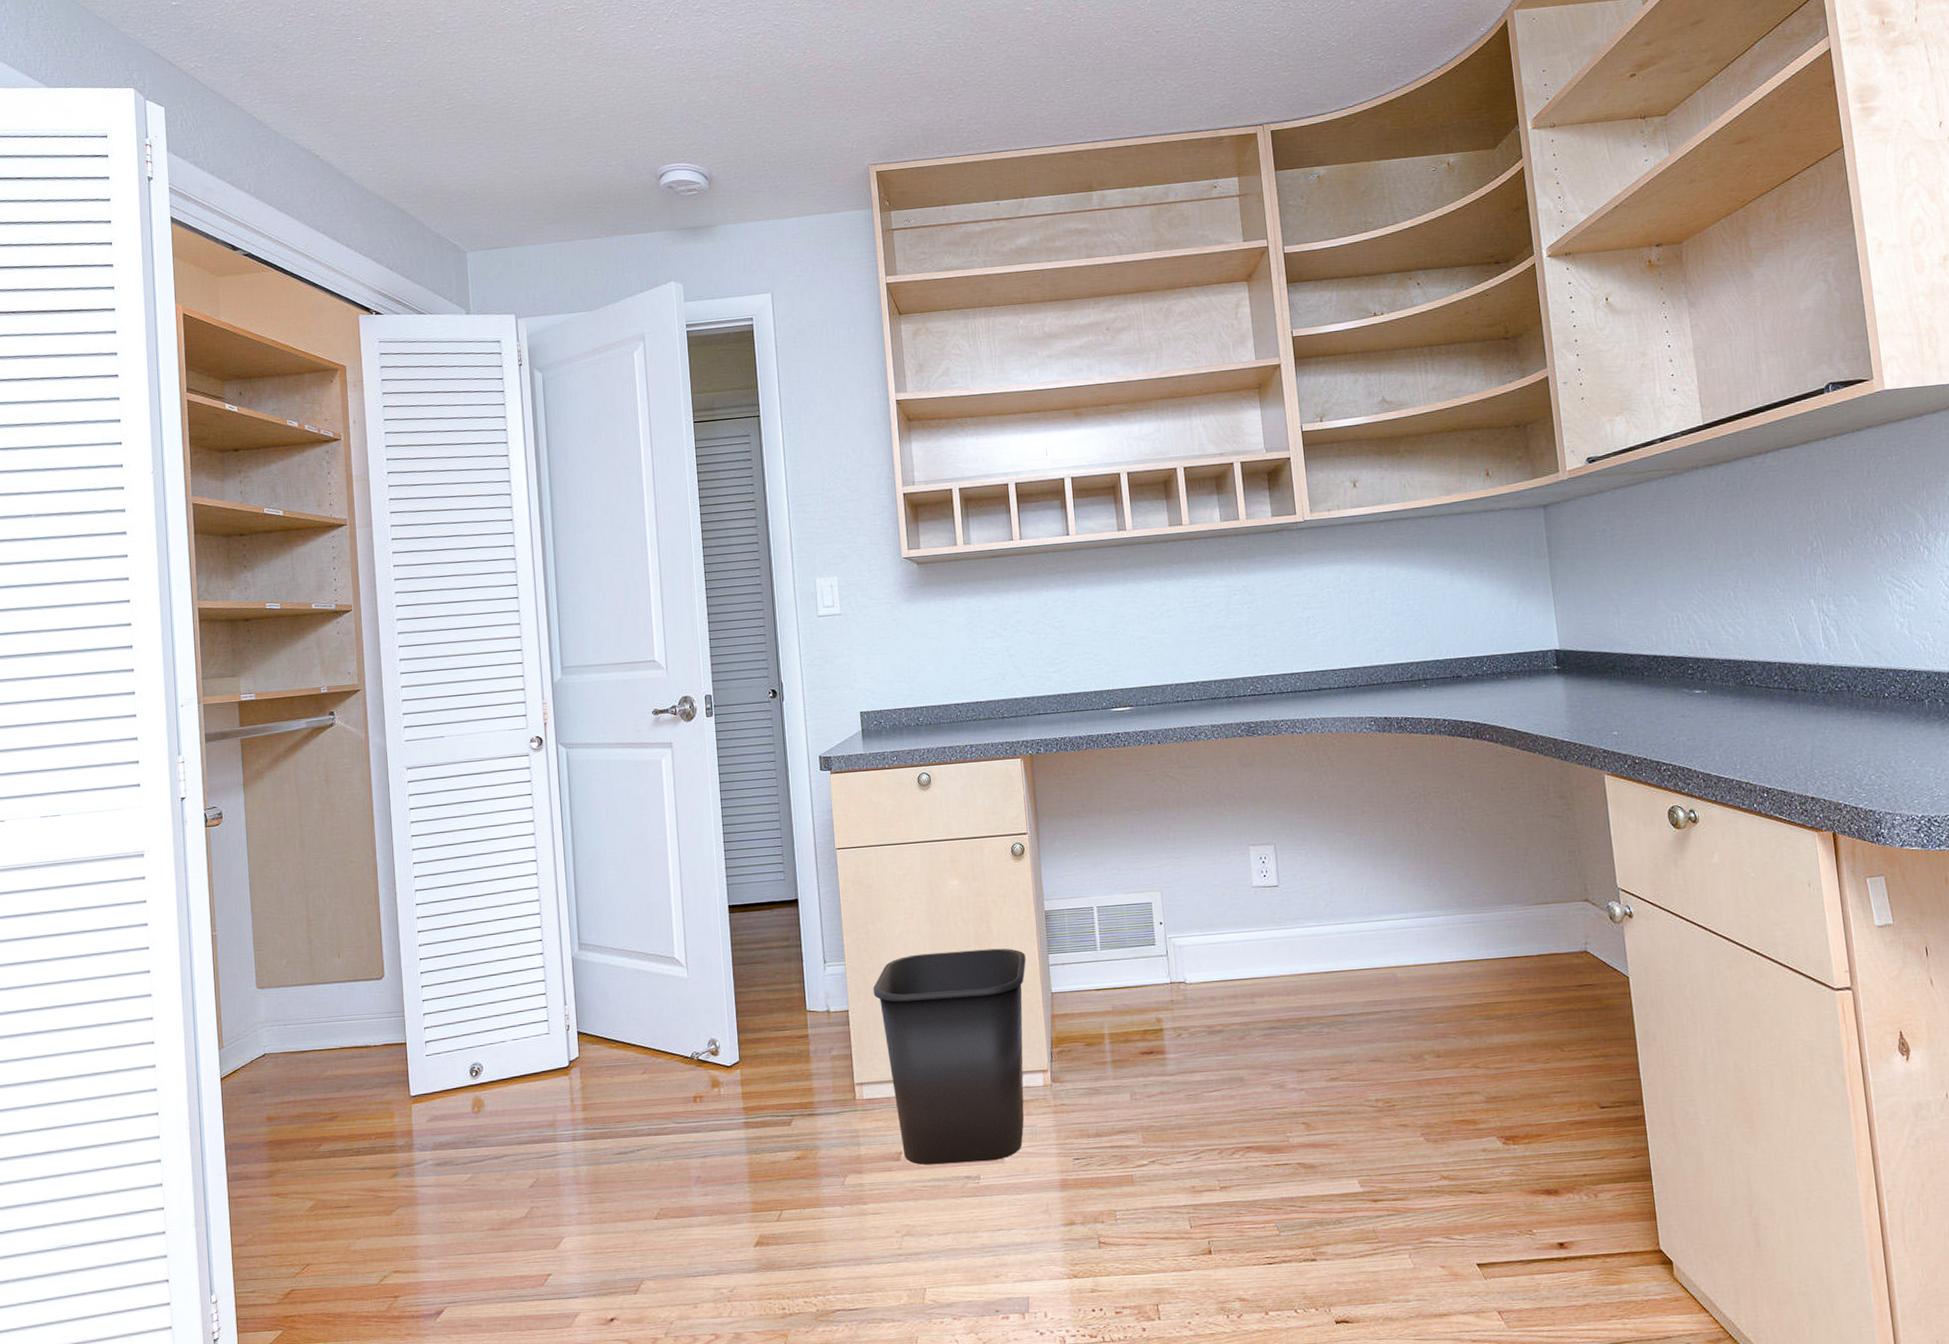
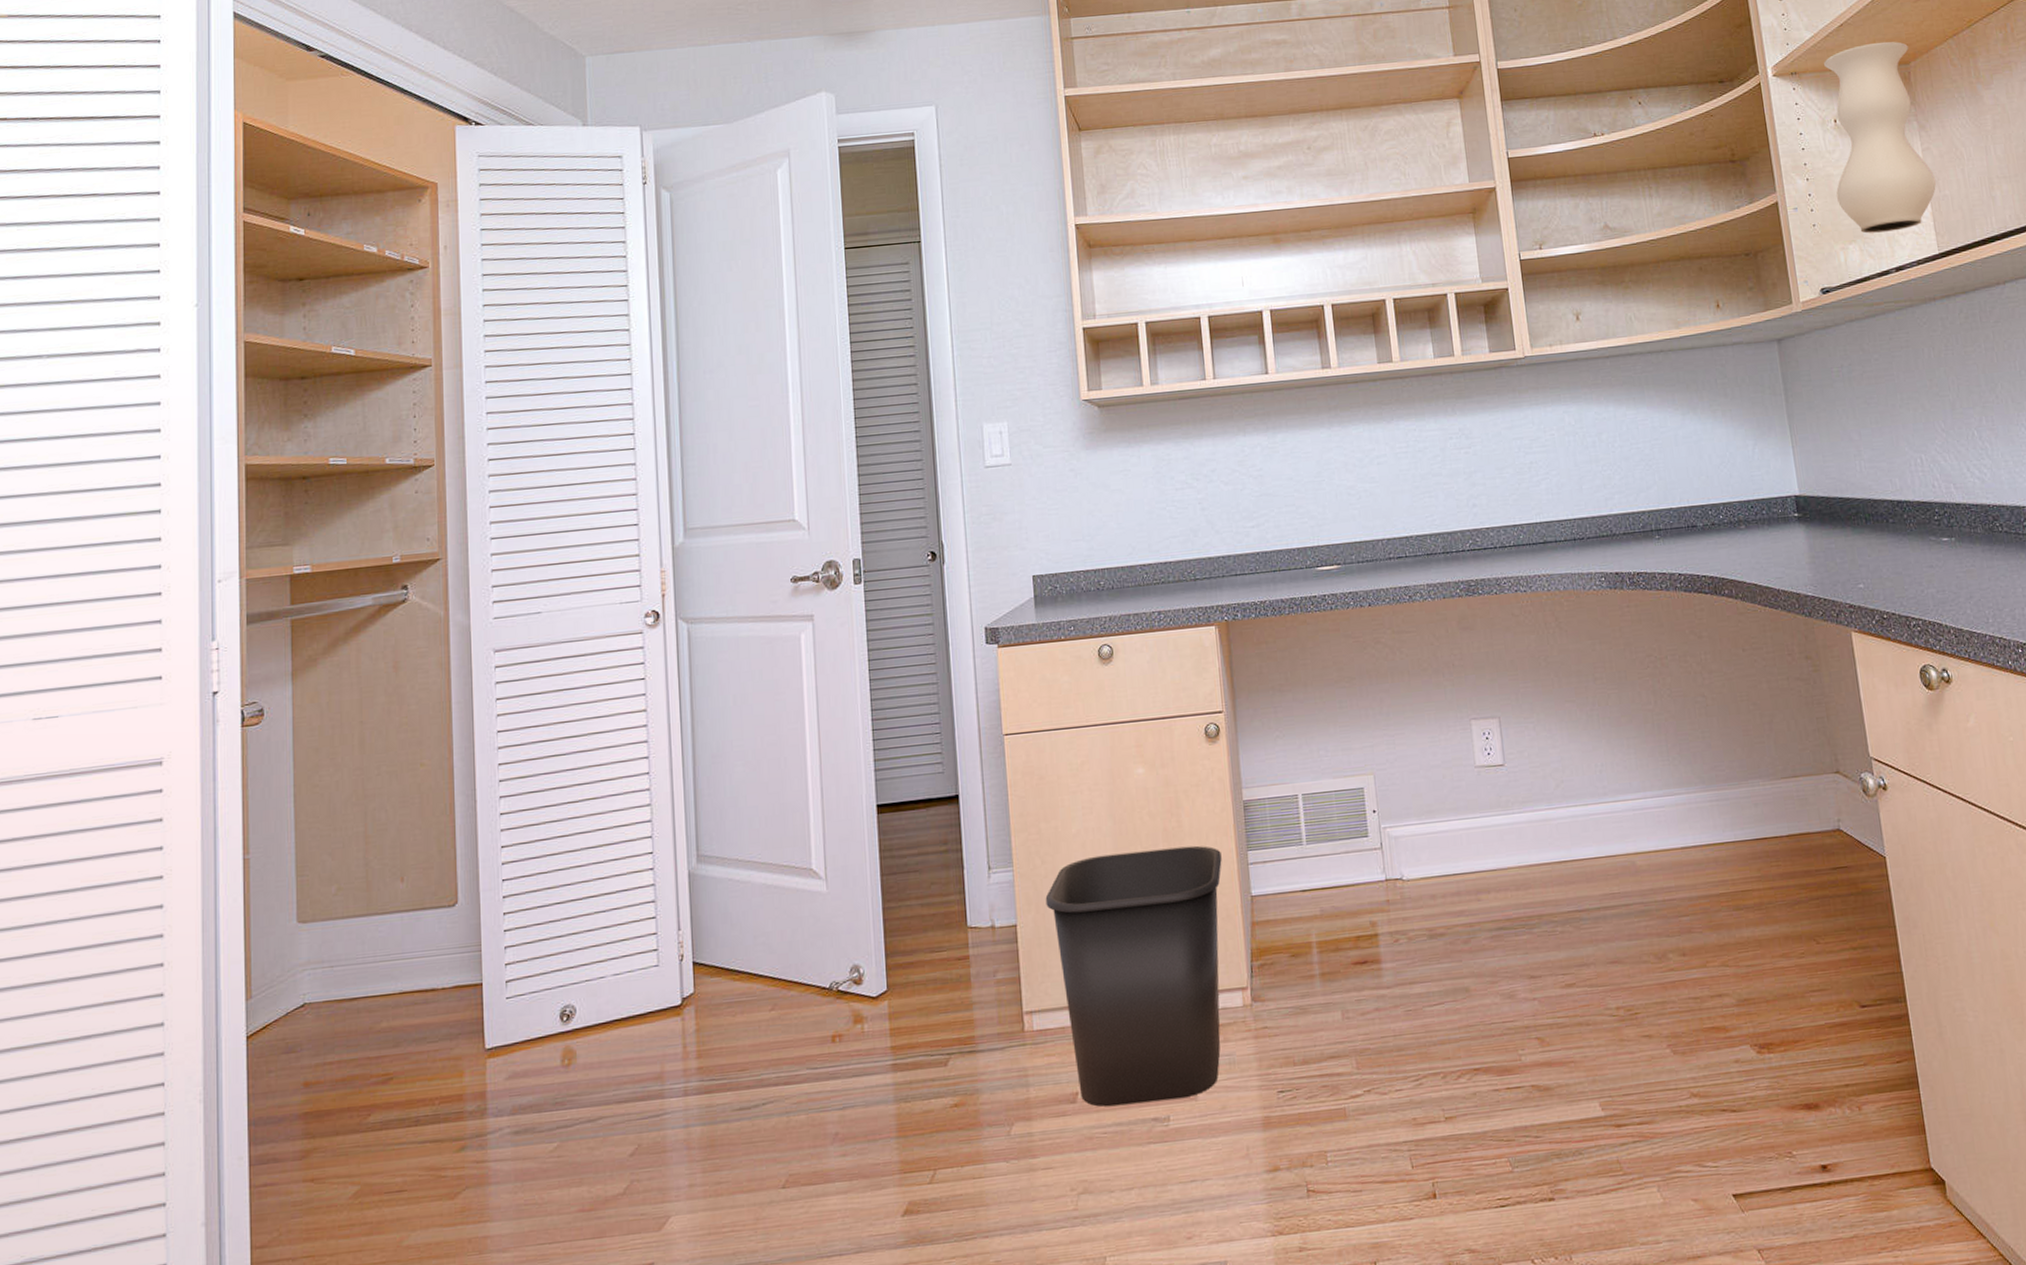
vase: none [1597,222,1704,406] -> present [1823,41,1937,234]

